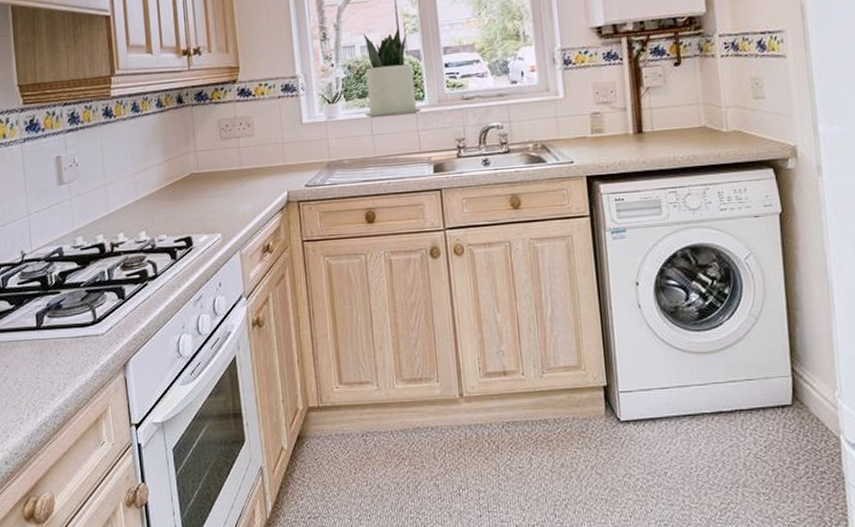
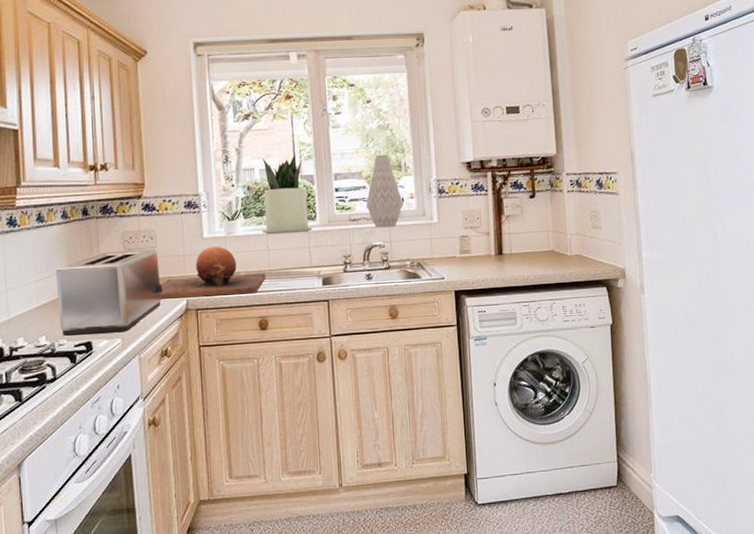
toaster: none [153,138,263,231] -> present [56,250,164,336]
chopping board: none [259,132,372,191] -> present [160,246,266,299]
vase: none [480,22,523,107] -> present [366,154,404,228]

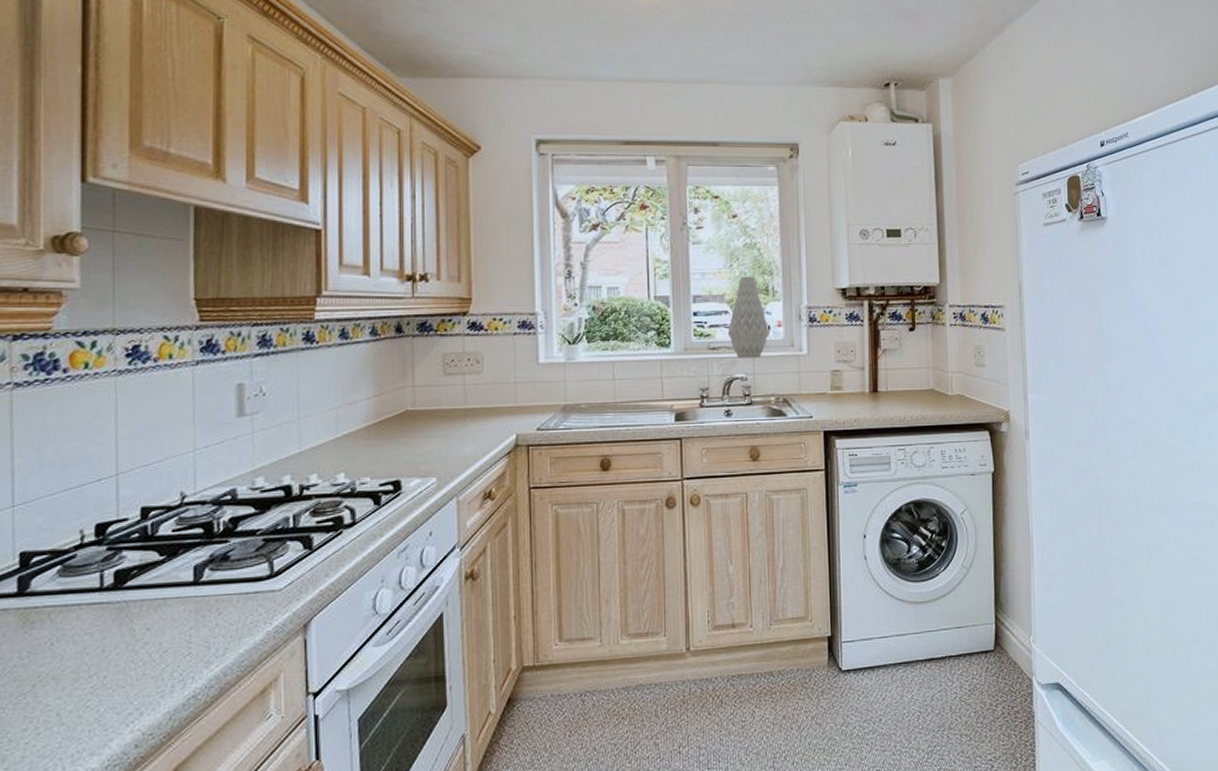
toaster: present [56,250,164,336] -> none [360,375,490,473]
chopping board: present [160,246,266,299] -> none [485,373,611,433]
planter: present [261,155,313,235] -> none [607,273,667,362]

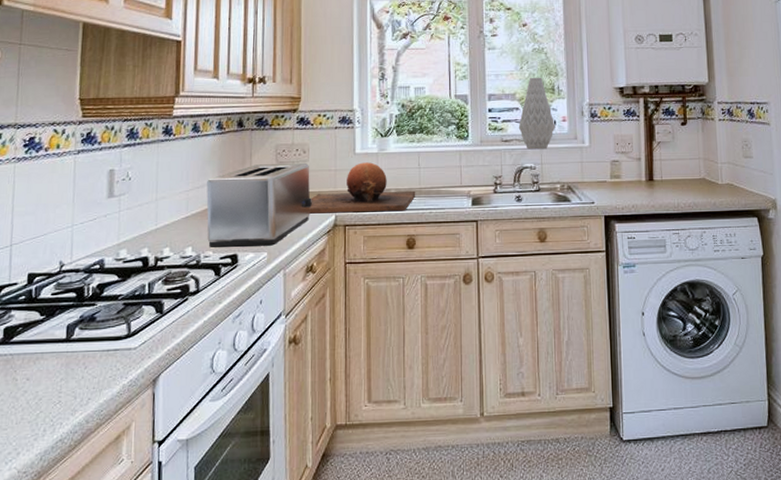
toaster: none [360,375,490,473] -> present [206,163,313,247]
chopping board: none [485,373,611,433] -> present [309,162,416,214]

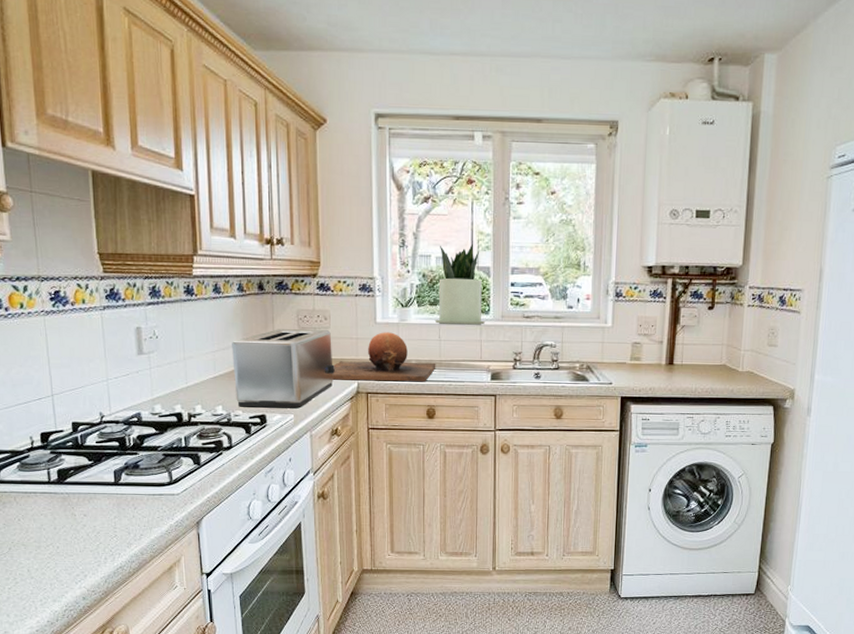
planter: none [414,75,465,153] -> present [434,244,486,326]
vase: present [518,77,556,150] -> none [540,251,579,328]

